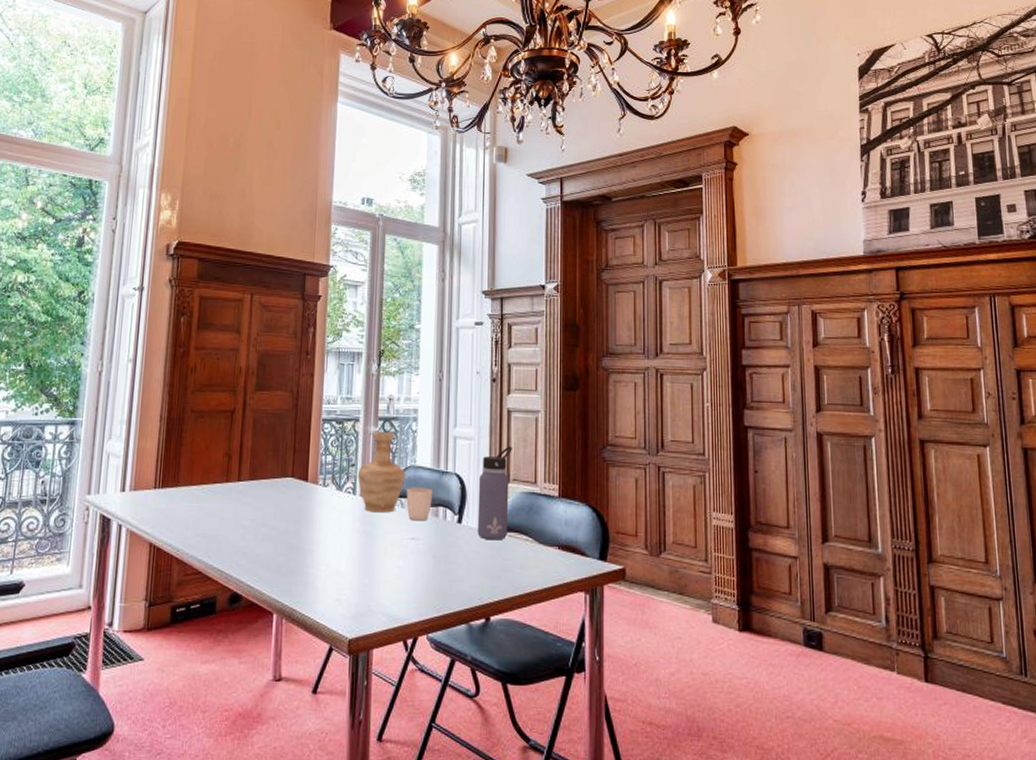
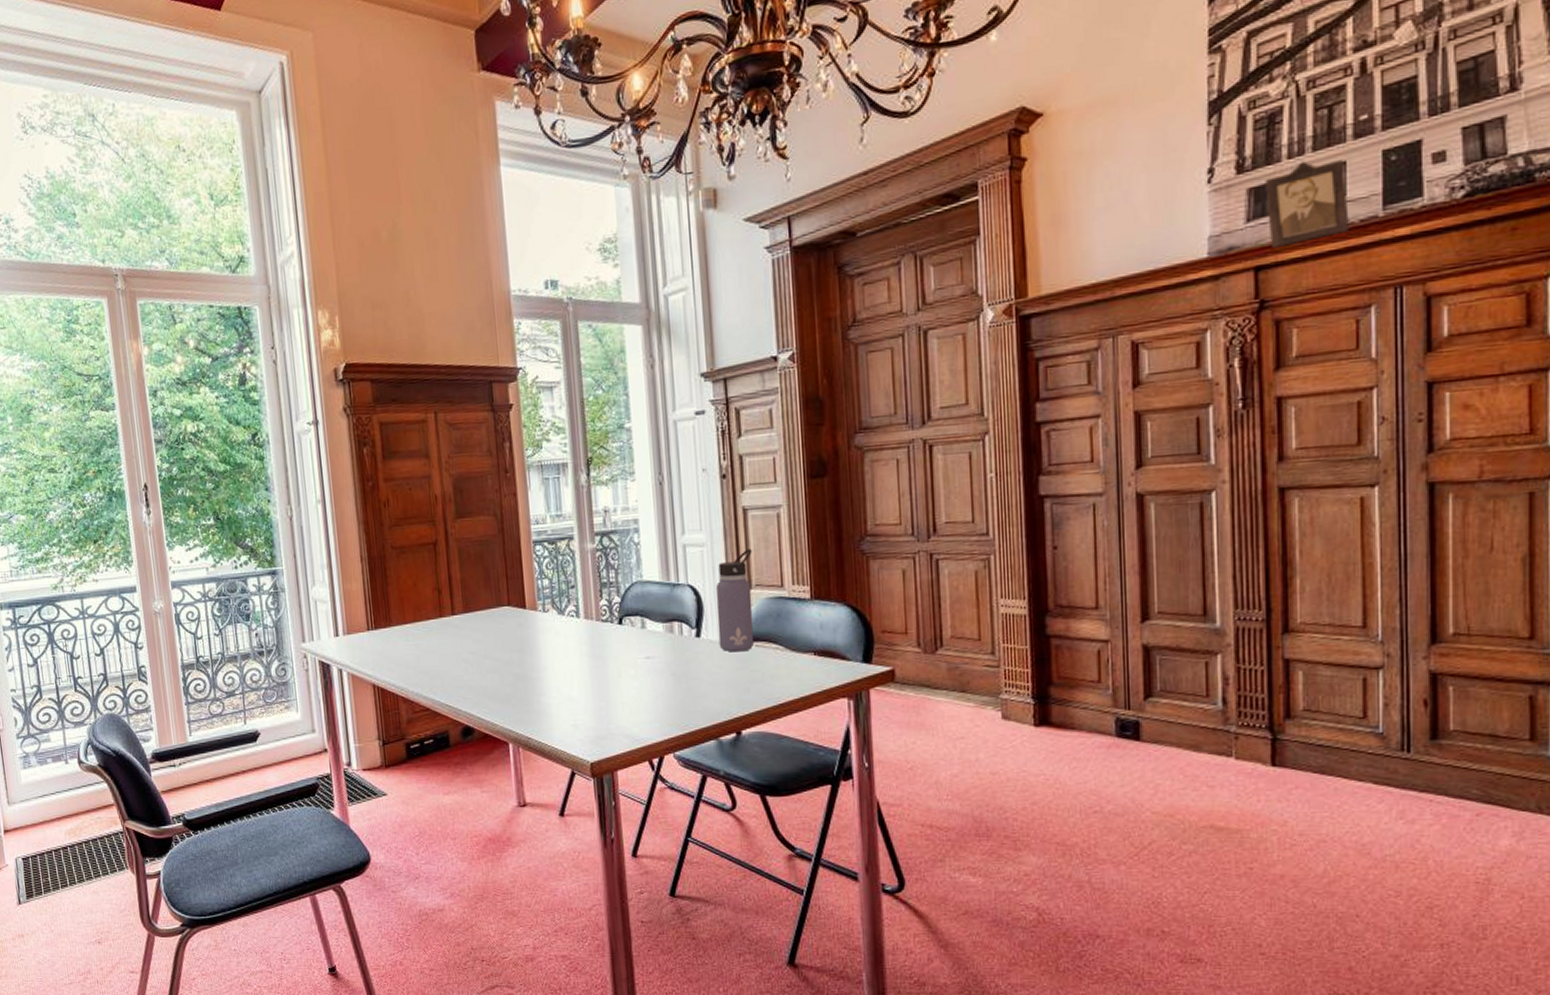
vase: present [357,432,406,513] -> none [578,547,633,634]
cup: present [406,487,433,521] -> none [635,603,666,639]
photo frame: none [900,197,957,255] -> present [1265,158,1349,248]

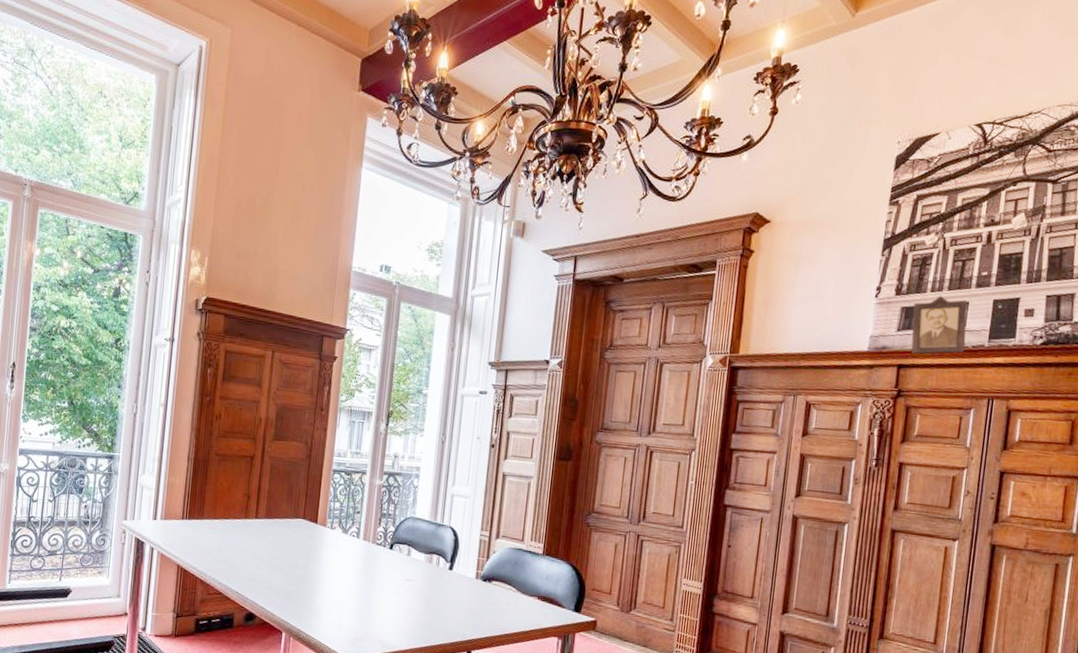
water bottle: present [715,548,754,652] -> none [466,506,504,588]

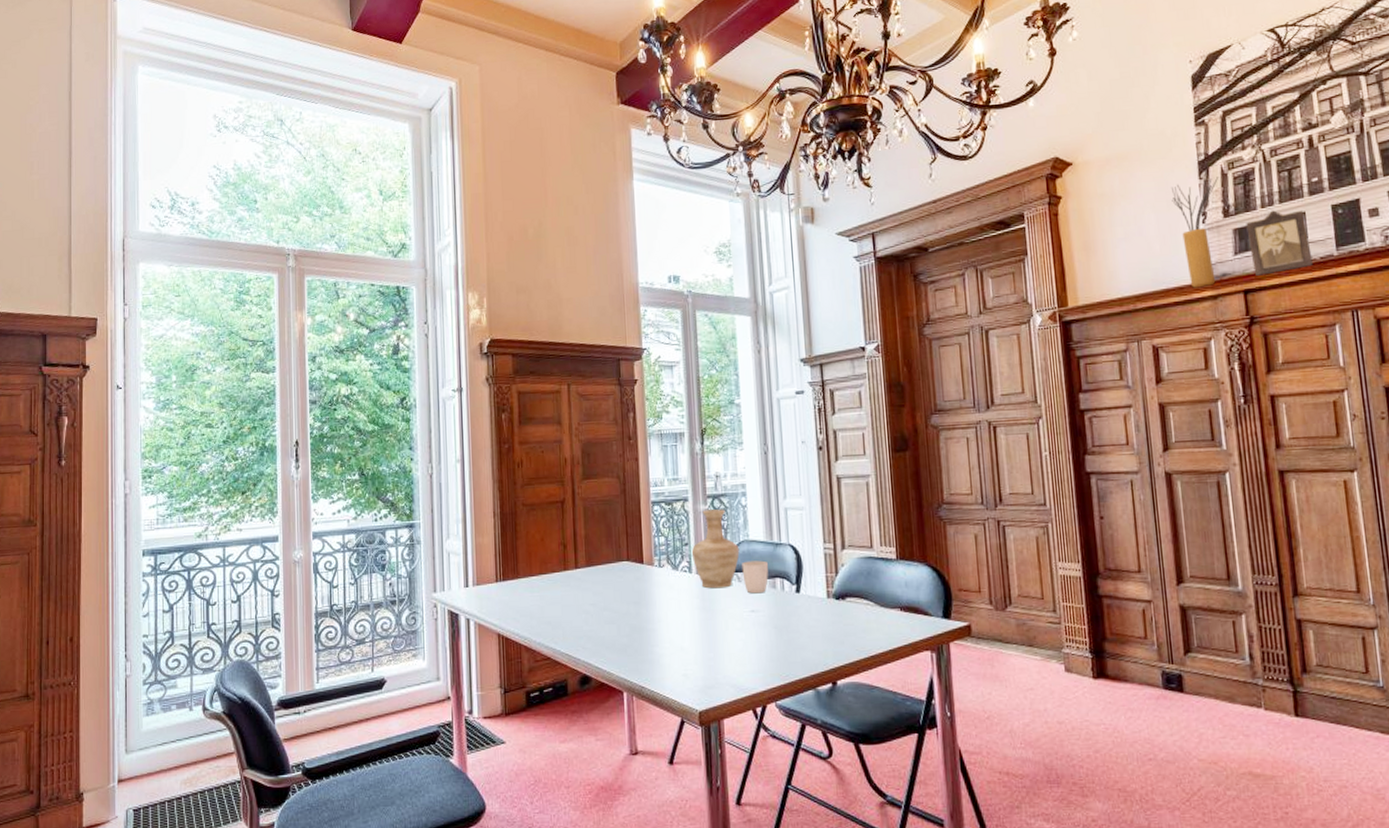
vase: none [361,485,405,556] -> present [691,509,740,589]
cup: none [404,535,429,566] -> present [742,560,769,594]
vase: none [852,256,900,356] -> present [1172,177,1219,288]

